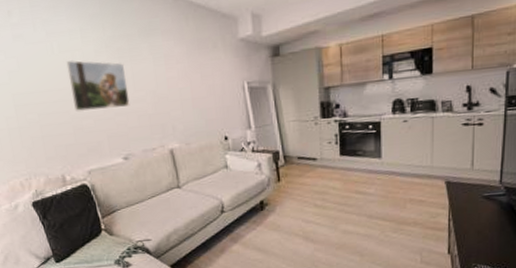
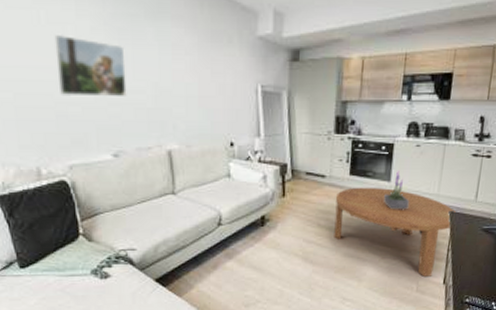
coffee table: none [329,164,452,248] -> present [334,187,455,277]
potted plant: none [377,147,402,185] -> present [384,171,409,210]

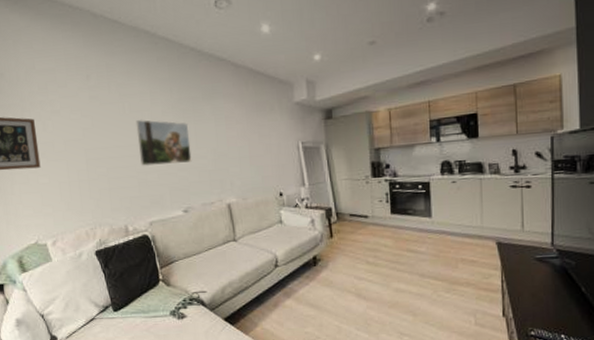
coffee table: present [334,187,455,277] -> none [381,223,503,309]
potted plant: present [384,171,409,210] -> none [428,207,453,244]

